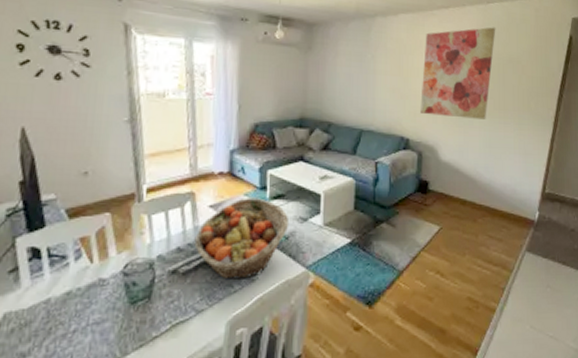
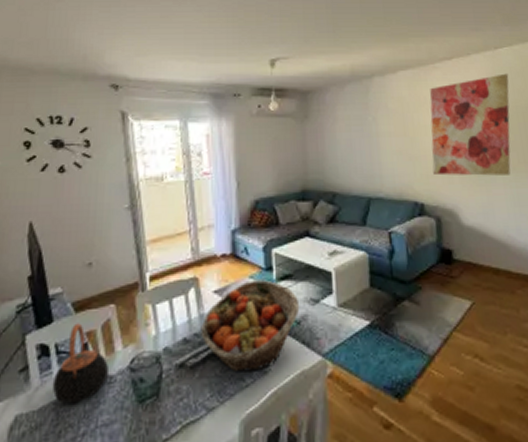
teapot: none [43,229,102,304] -> present [52,323,108,404]

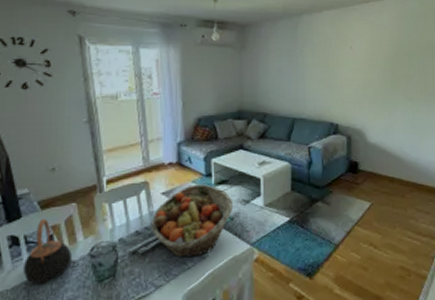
wall art: present [429,73,511,176] -> none [347,17,414,103]

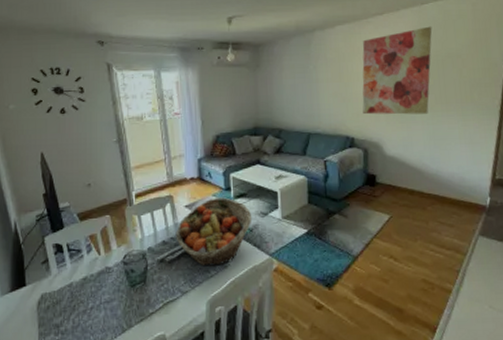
teapot: present [22,218,71,284] -> none [66,229,107,287]
wall art: none [347,17,414,103] -> present [362,26,433,115]

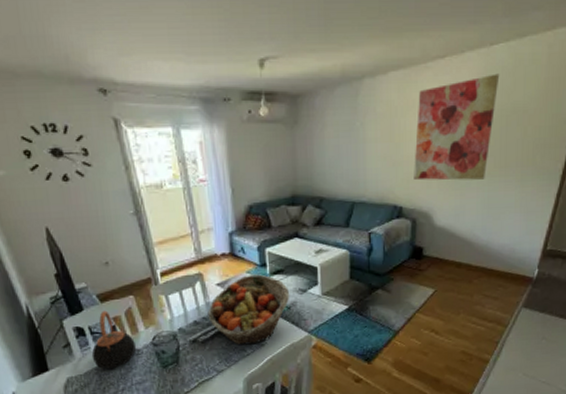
teapot: none [66,229,107,287] -> present [91,310,136,370]

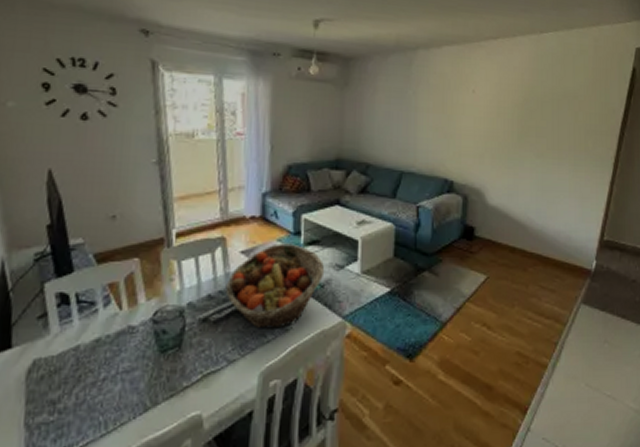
teapot: present [91,310,136,370] -> none [72,274,131,351]
wall art: present [414,73,500,181] -> none [466,59,550,160]

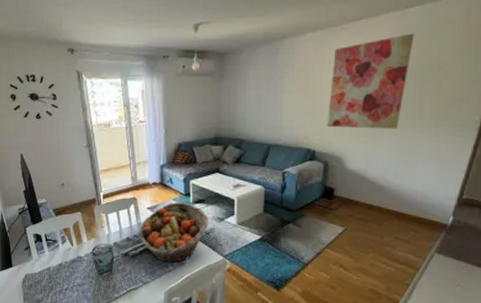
wall art: none [466,59,550,160] -> present [327,33,415,129]

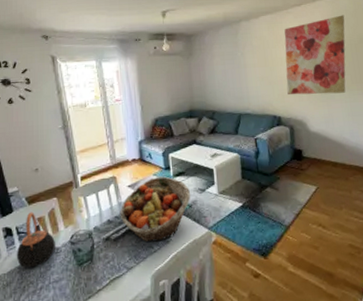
teapot: none [45,222,79,271] -> present [16,212,55,268]

